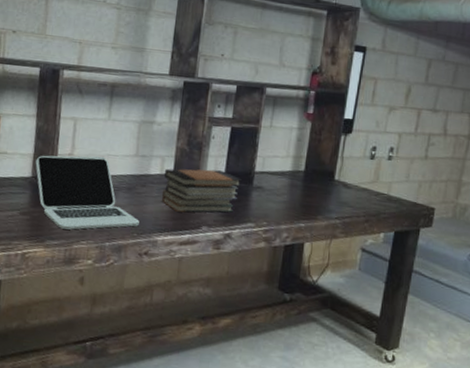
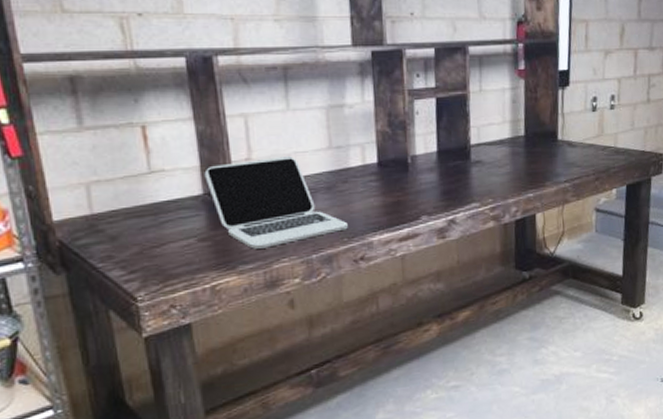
book stack: present [161,168,243,213] -> none [366,149,458,205]

